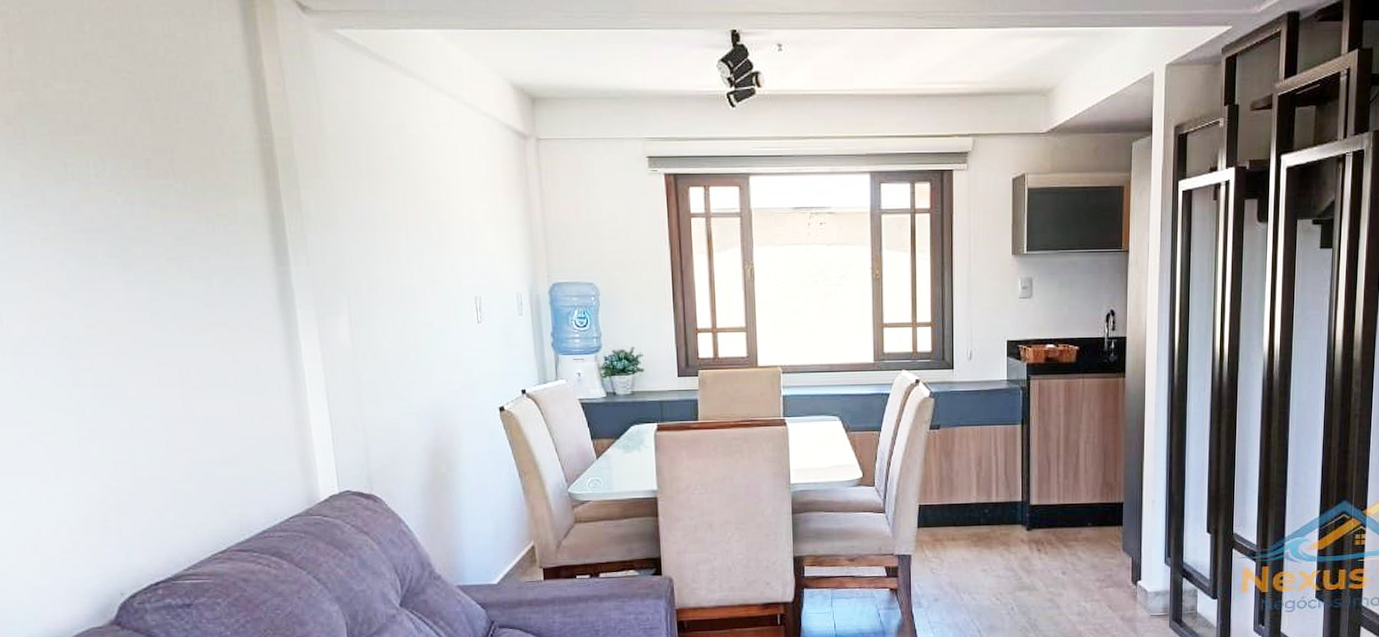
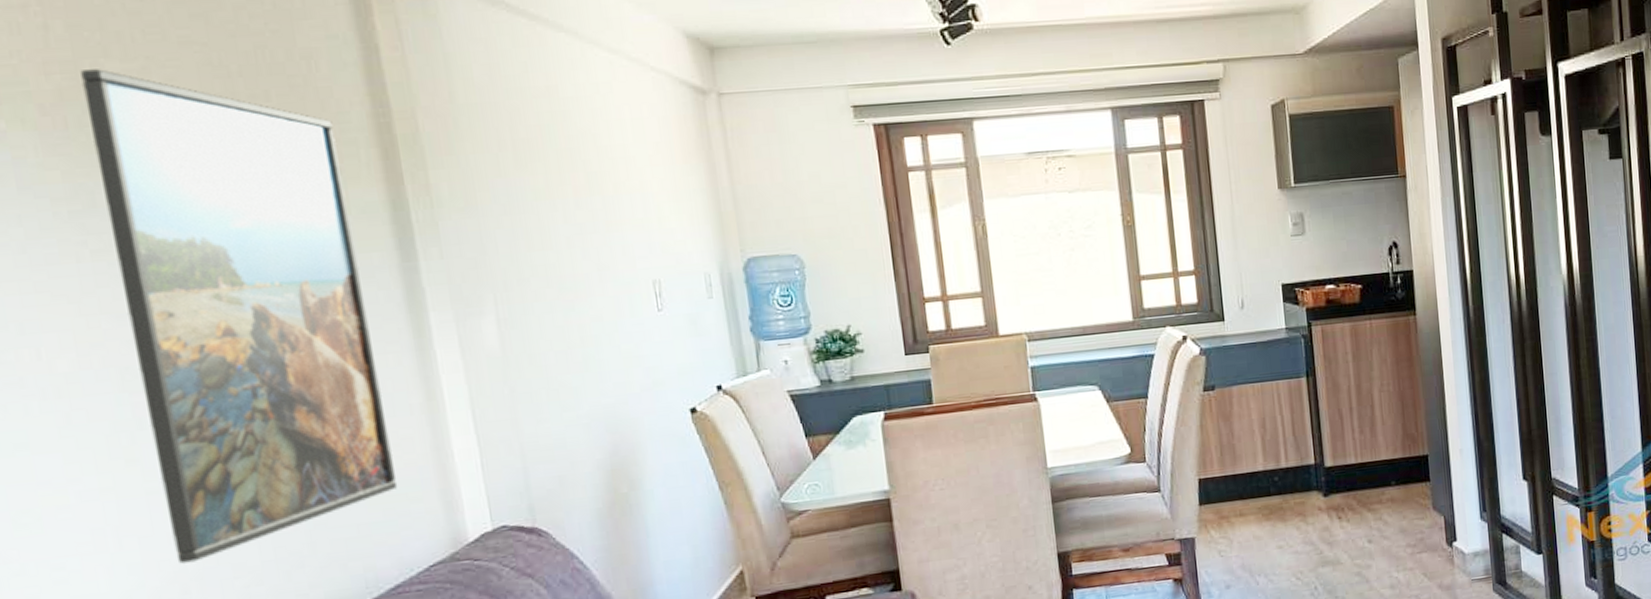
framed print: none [36,88,268,497] -> present [80,69,398,564]

